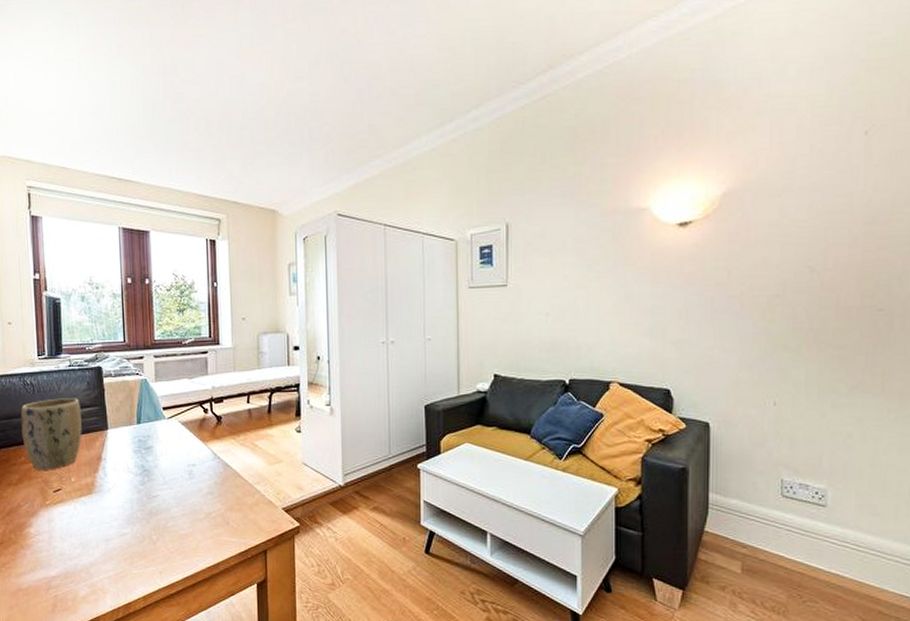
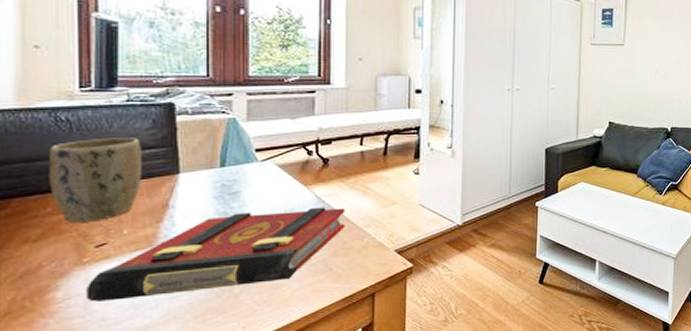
book: none [49,463,238,539] -> present [86,207,346,302]

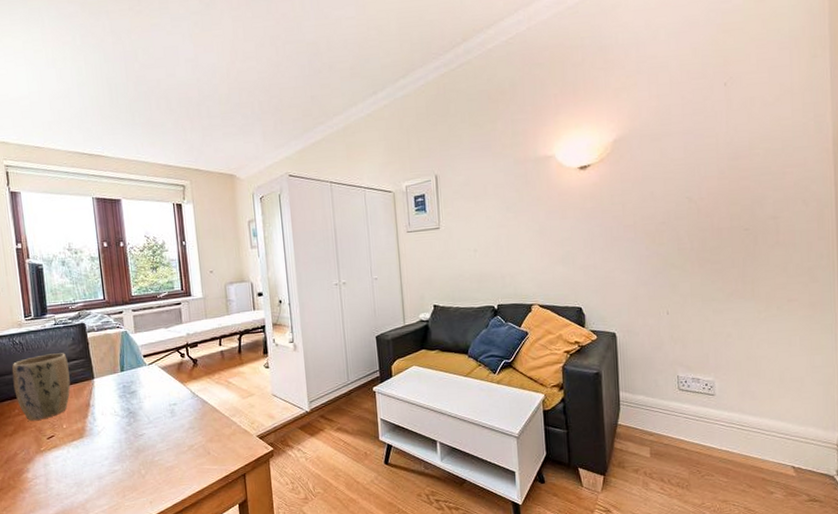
book: present [86,207,346,302] -> none [45,400,216,481]

